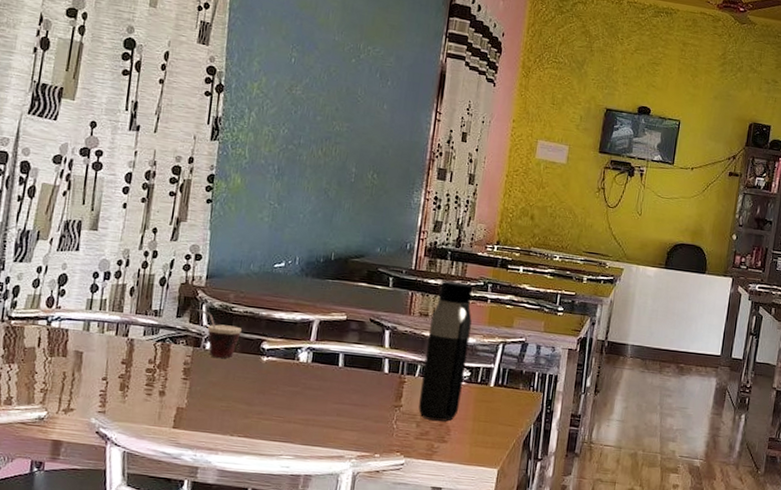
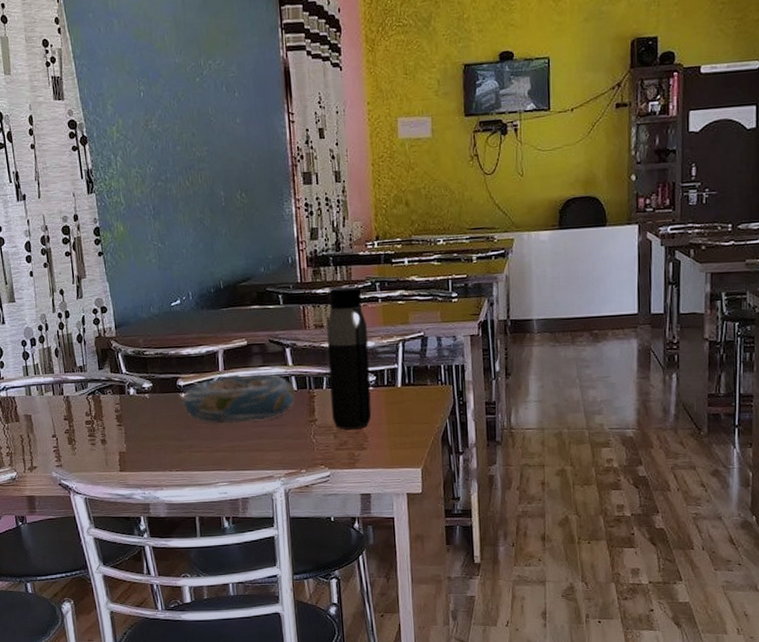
cup: present [195,308,242,358] -> none [113,358,157,401]
decorative bowl: none [262,346,388,399] -> present [182,374,296,424]

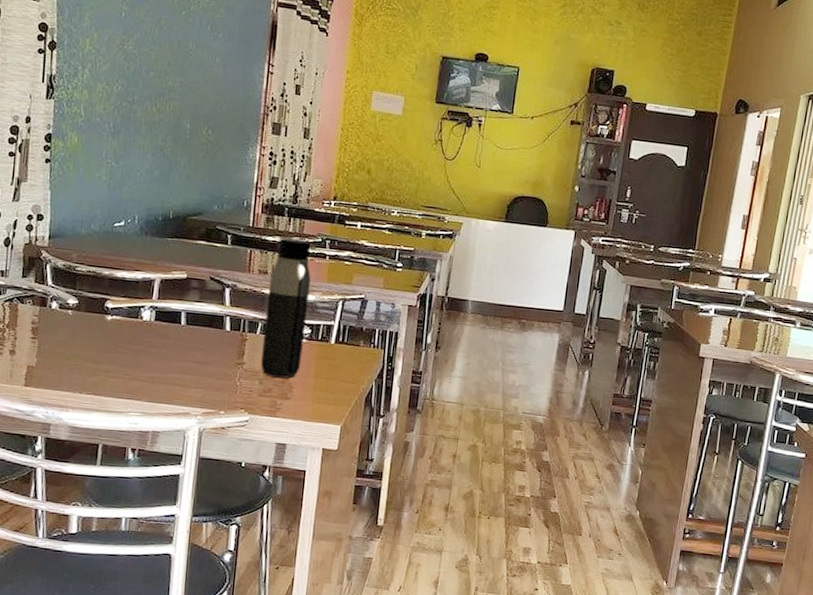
decorative bowl: present [182,374,296,424] -> none [107,305,229,356]

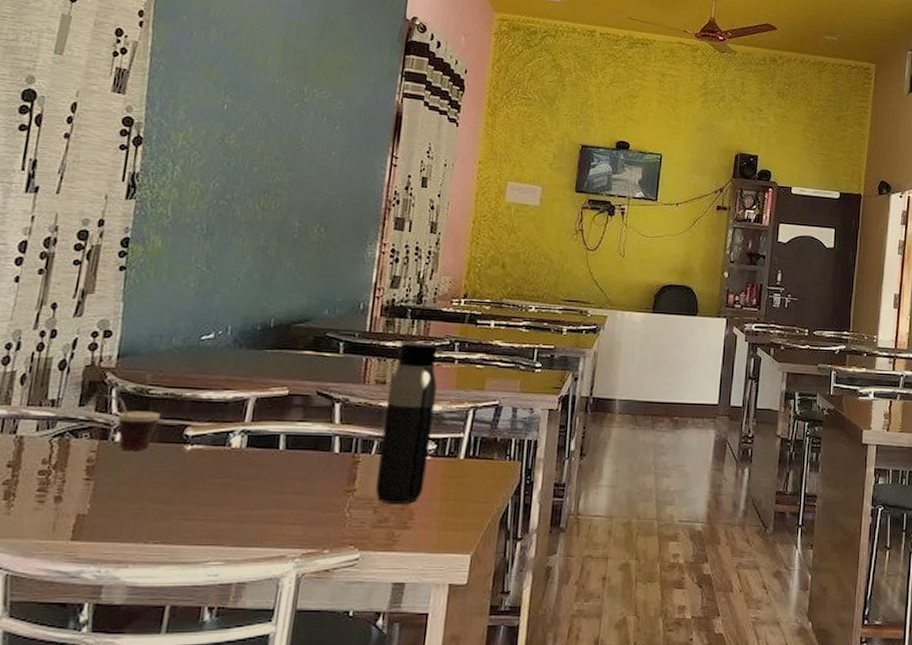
cup: none [40,268,85,318] -> present [102,393,160,450]

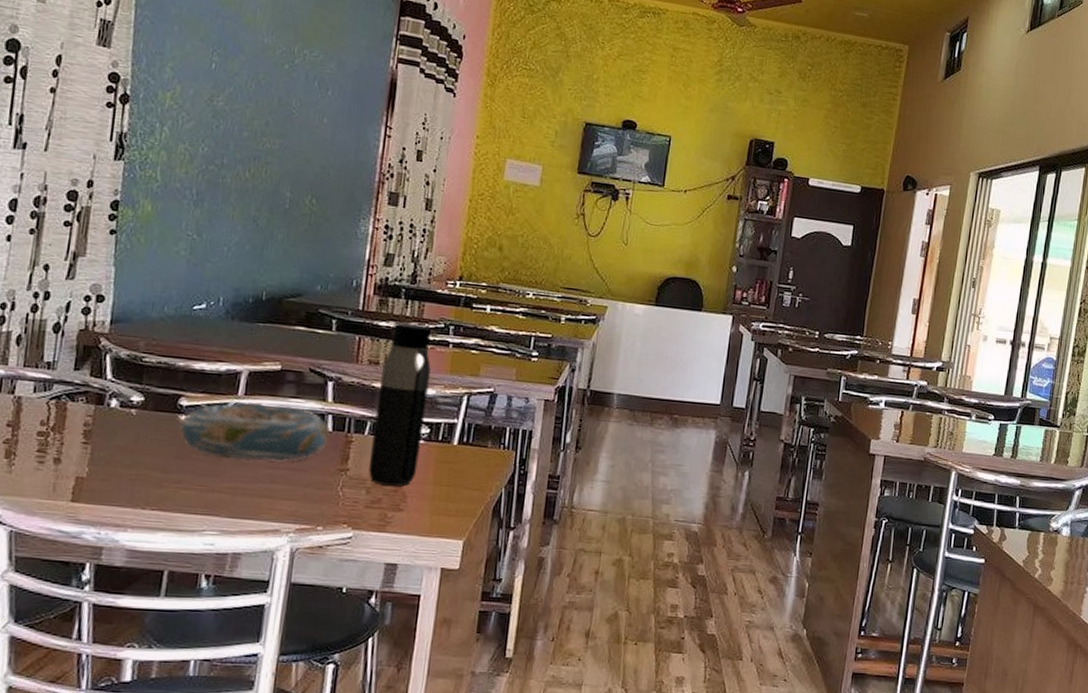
cup: present [102,393,160,450] -> none [97,358,154,418]
decorative bowl: none [184,428,338,487] -> present [179,402,331,462]

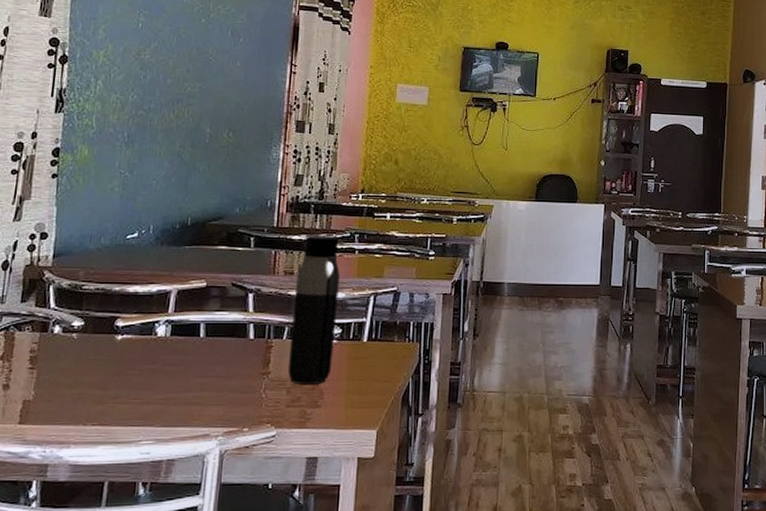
decorative bowl: present [179,402,331,462] -> none [116,318,253,372]

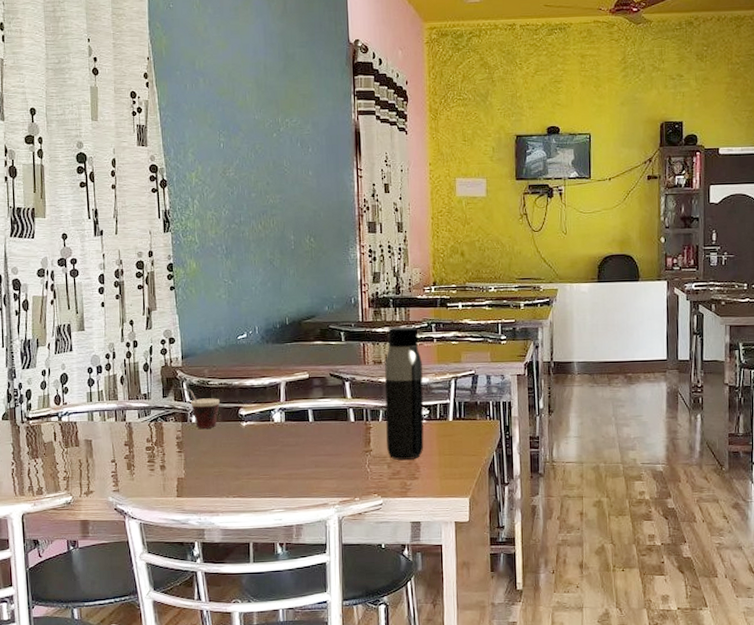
cup: none [41,290,93,341] -> present [177,386,220,429]

